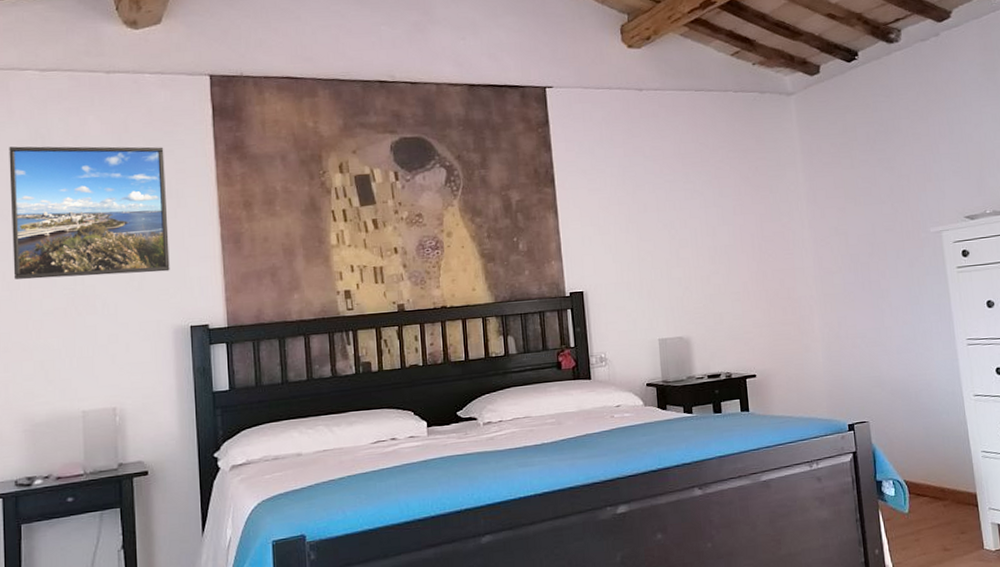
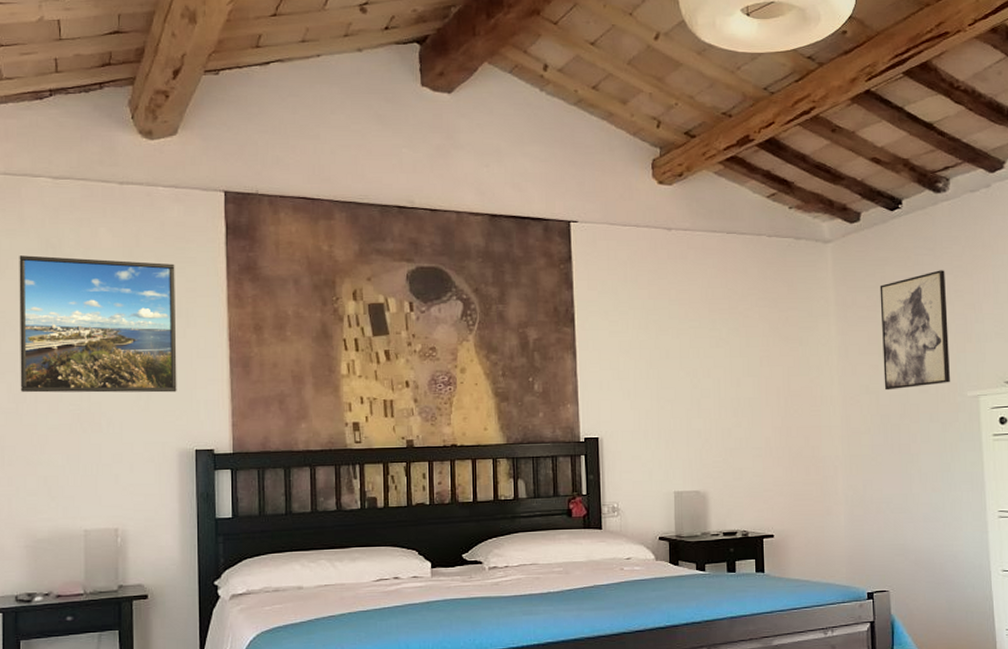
wall art: none [842,115,914,231] -> present [879,270,950,391]

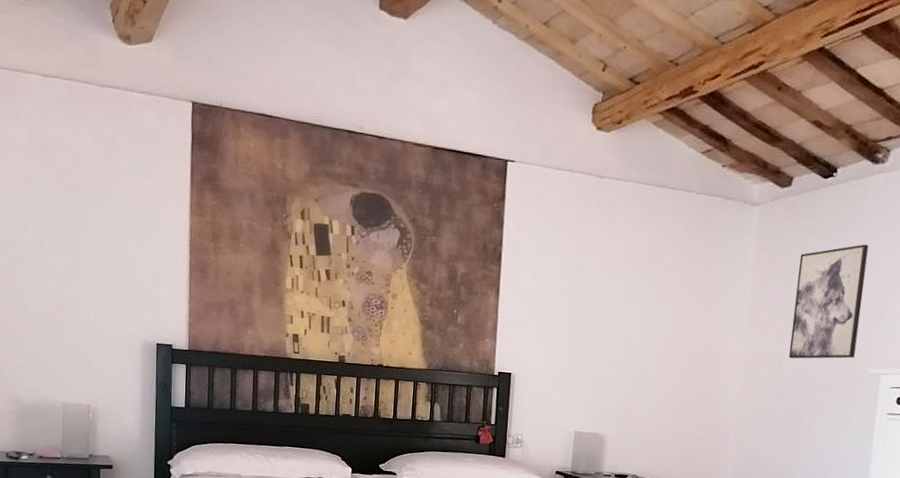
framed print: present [19,255,177,393] -> none [12,148,146,289]

